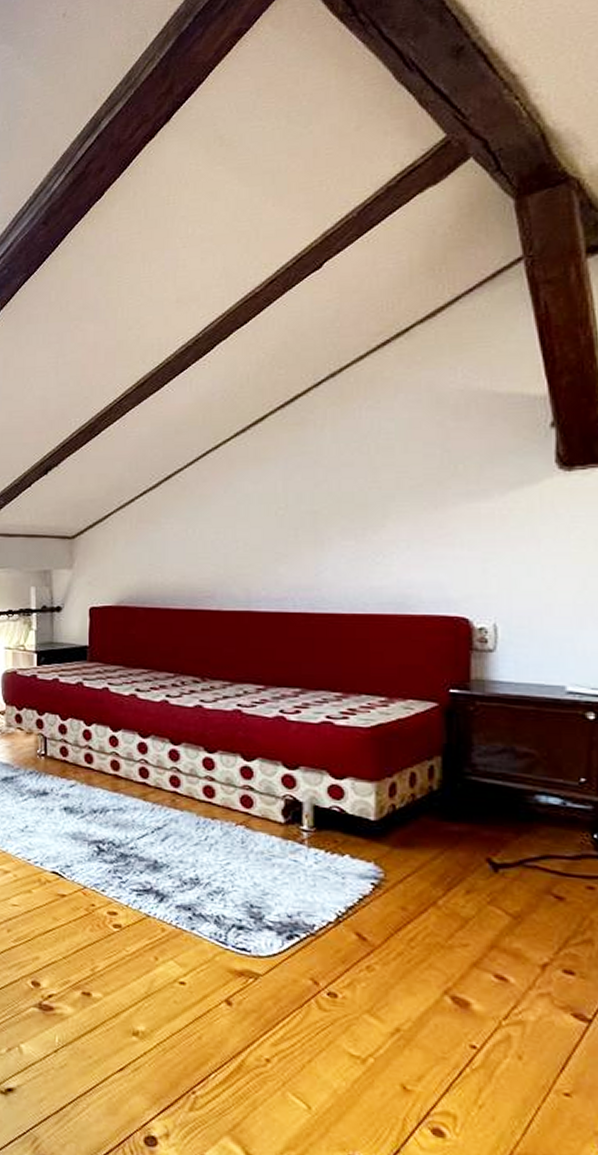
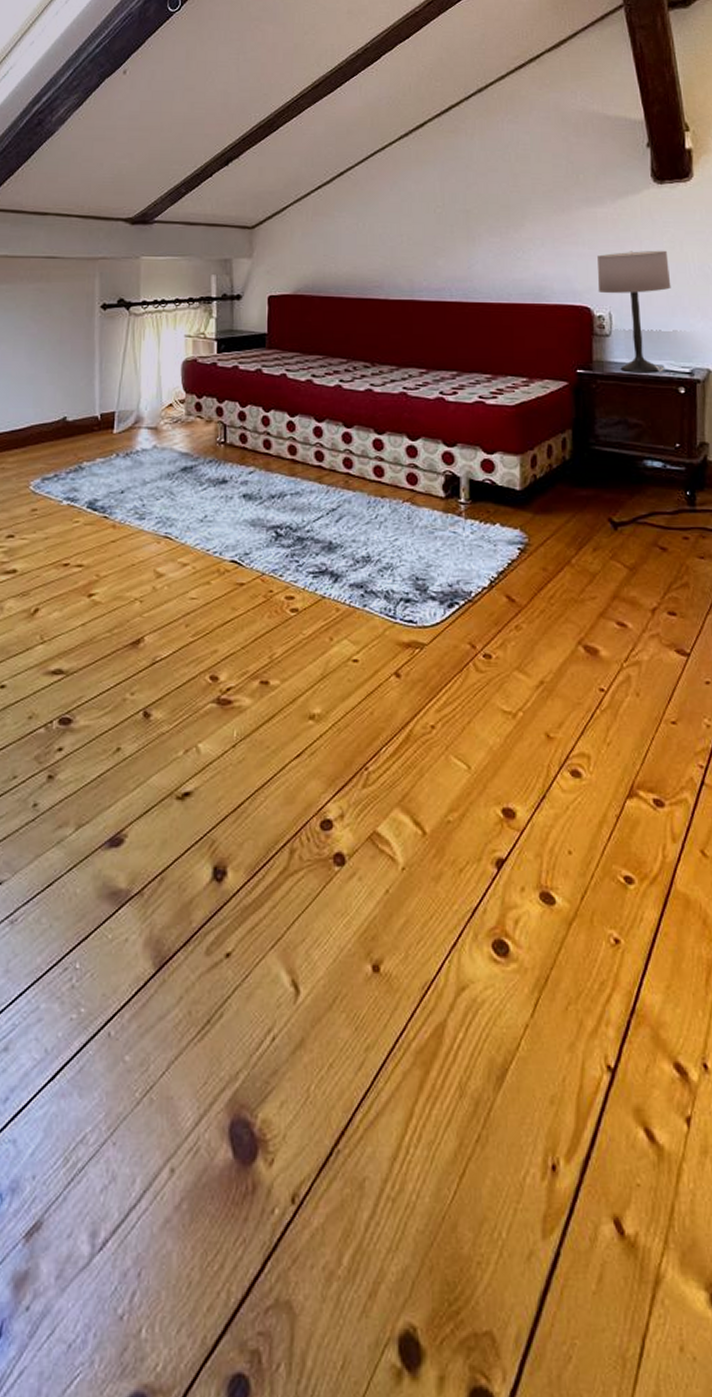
table lamp: none [479,550,580,695] -> present [598,250,671,373]

